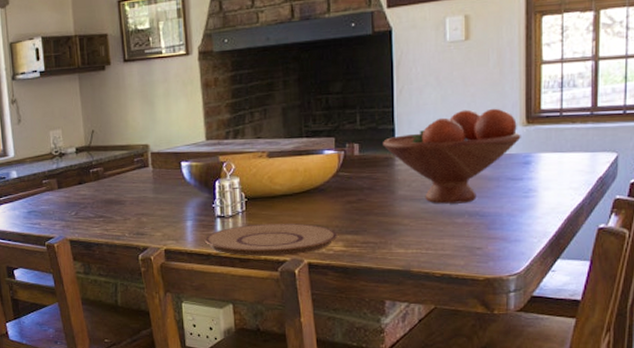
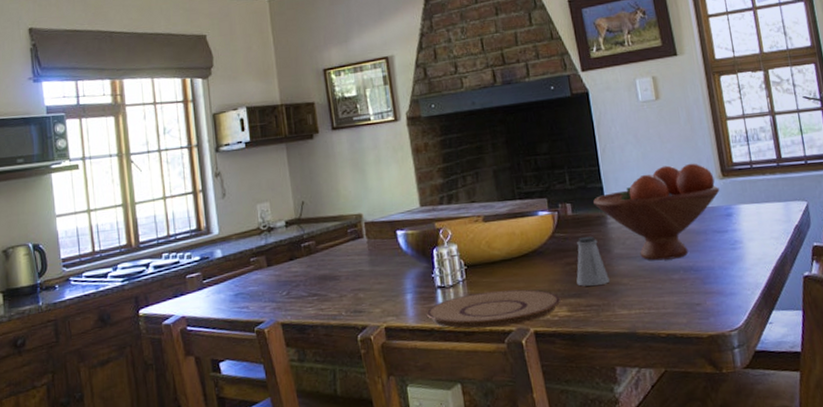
saltshaker: none [356,177,390,224] -> present [576,236,610,286]

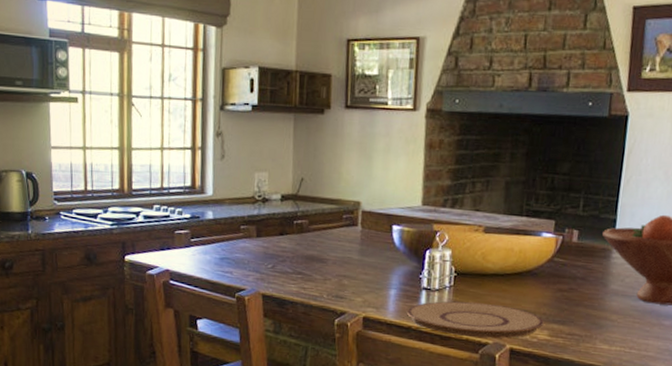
saltshaker: present [576,236,610,286] -> none [564,266,599,317]

